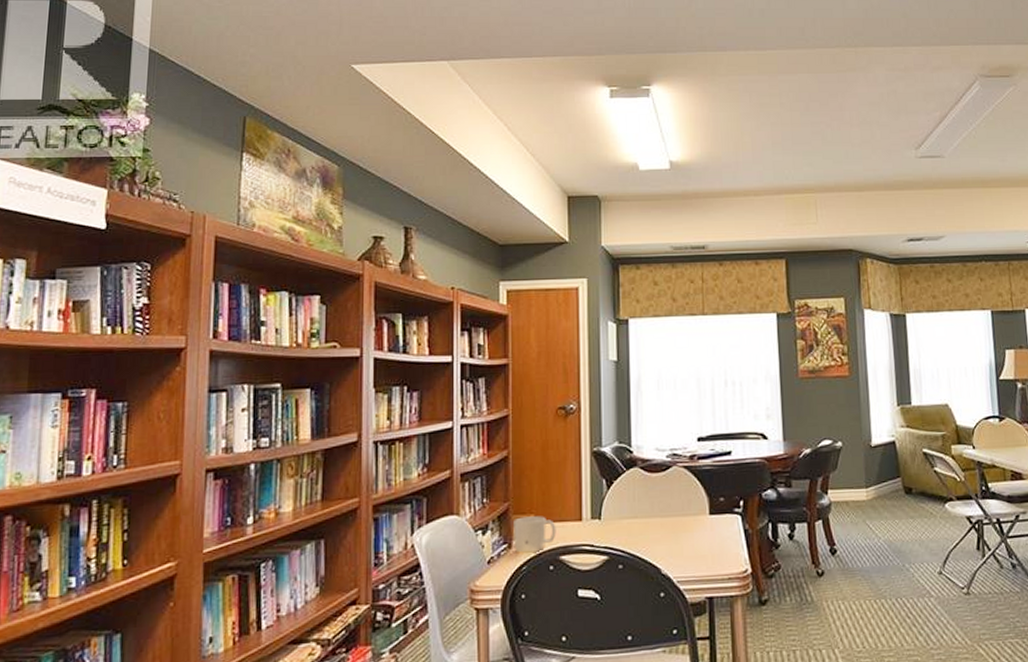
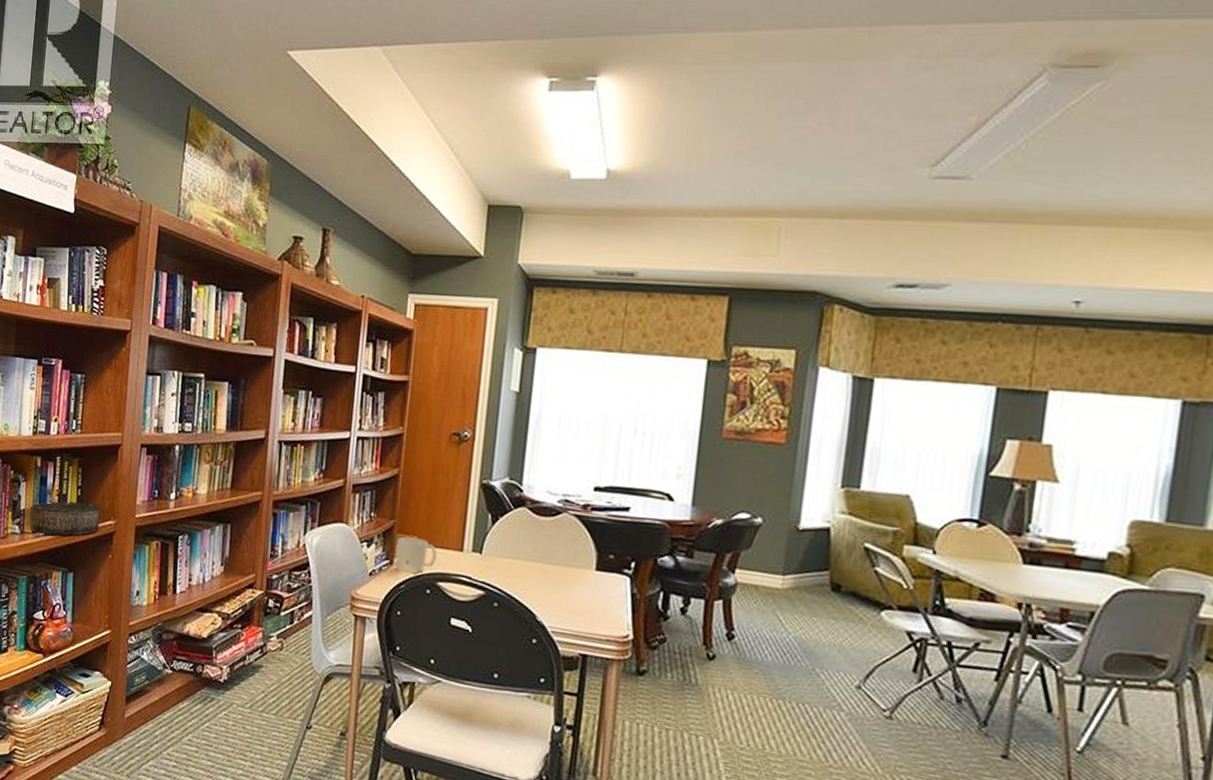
decorative box: none [56,546,155,597] -> present [30,501,100,536]

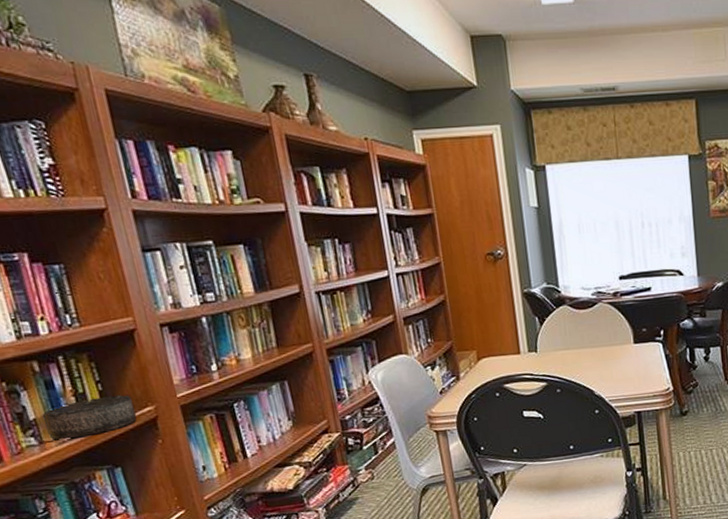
mug: present [395,536,437,574] -> none [458,351,499,384]

